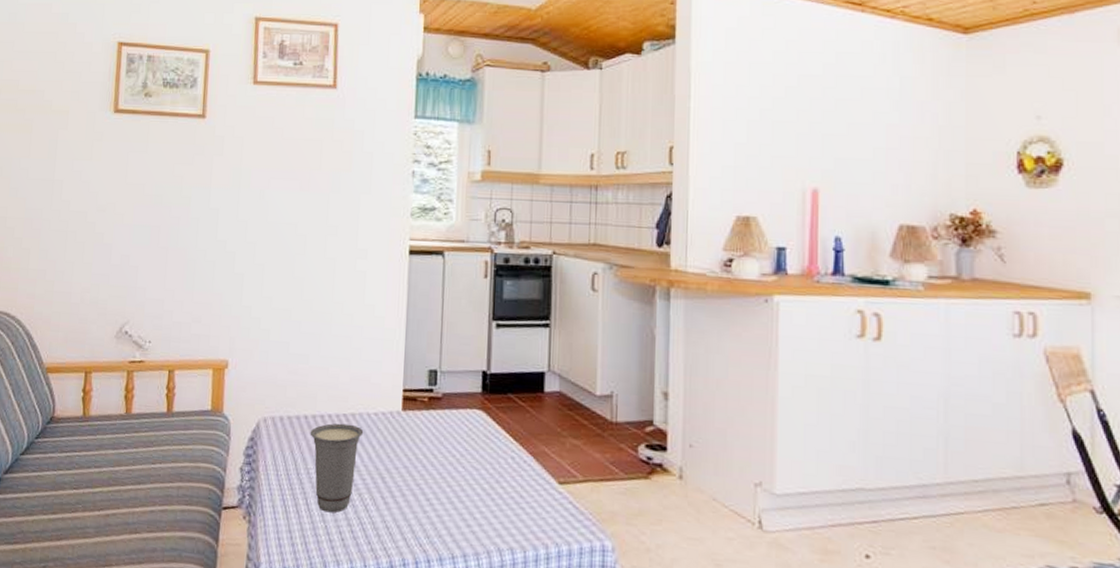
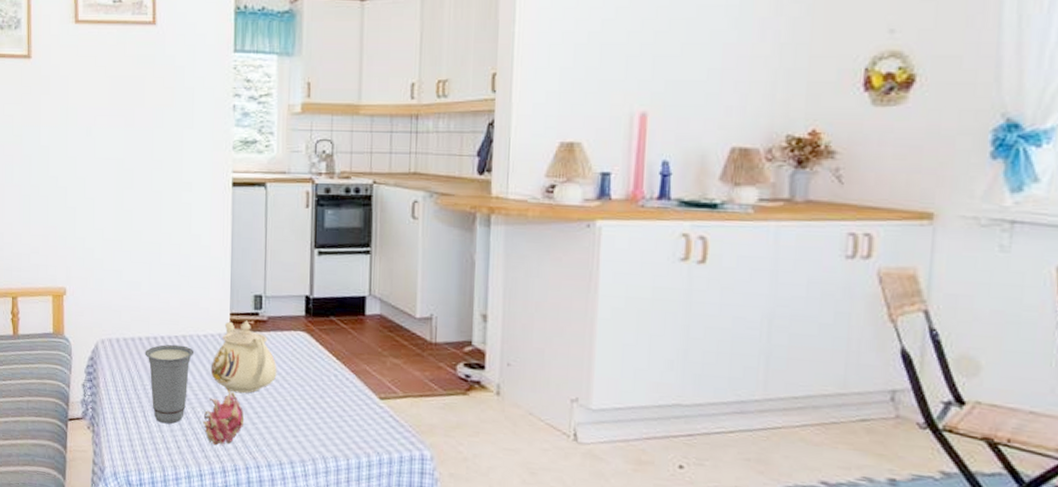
fruit: none [370,471,415,537] -> present [203,387,245,446]
teapot: none [380,397,451,479] -> present [210,320,277,394]

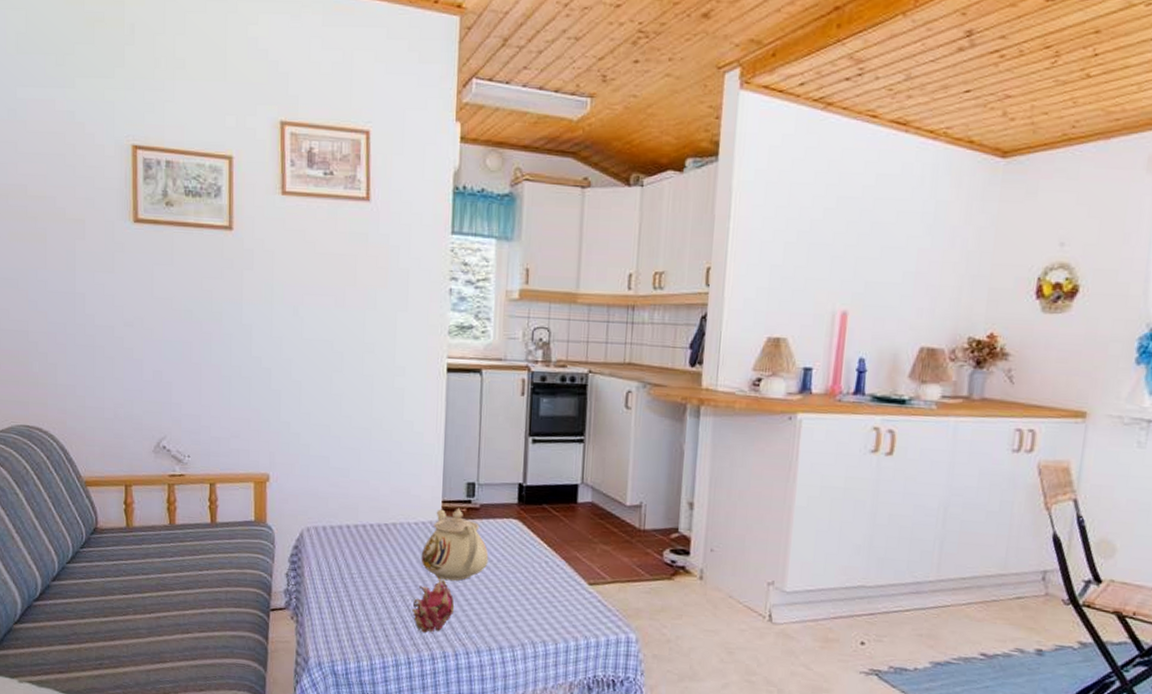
cup: present [144,344,195,424] -> none [352,532,405,613]

